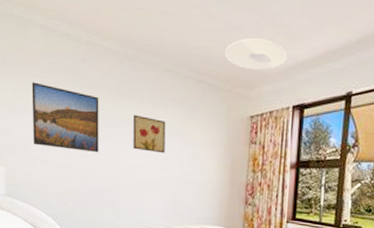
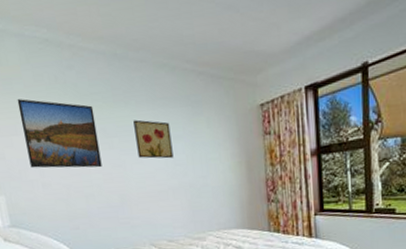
ceiling light: present [225,38,288,71] -> none [222,15,292,53]

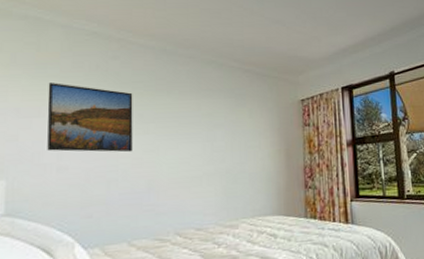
wall art: present [133,119,174,159] -> none [174,108,212,145]

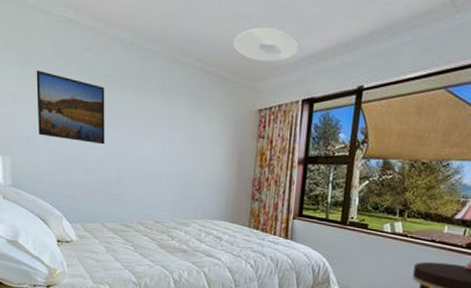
ceiling light: none [269,30,331,58] -> present [234,28,299,63]

